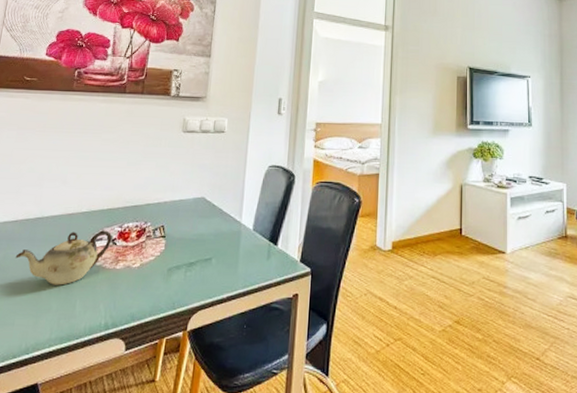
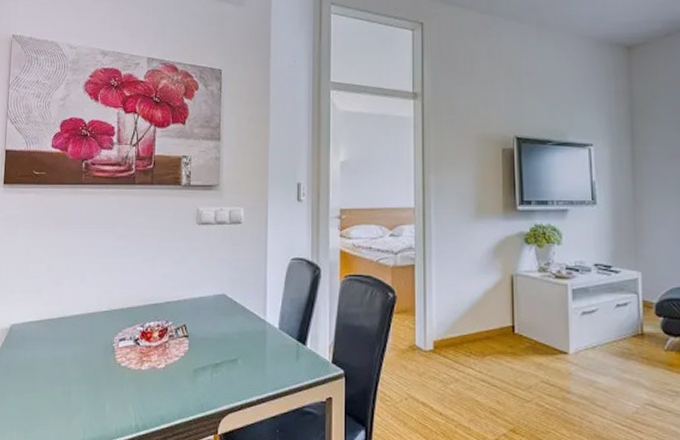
teapot: present [15,230,112,286] -> none [43,330,135,386]

